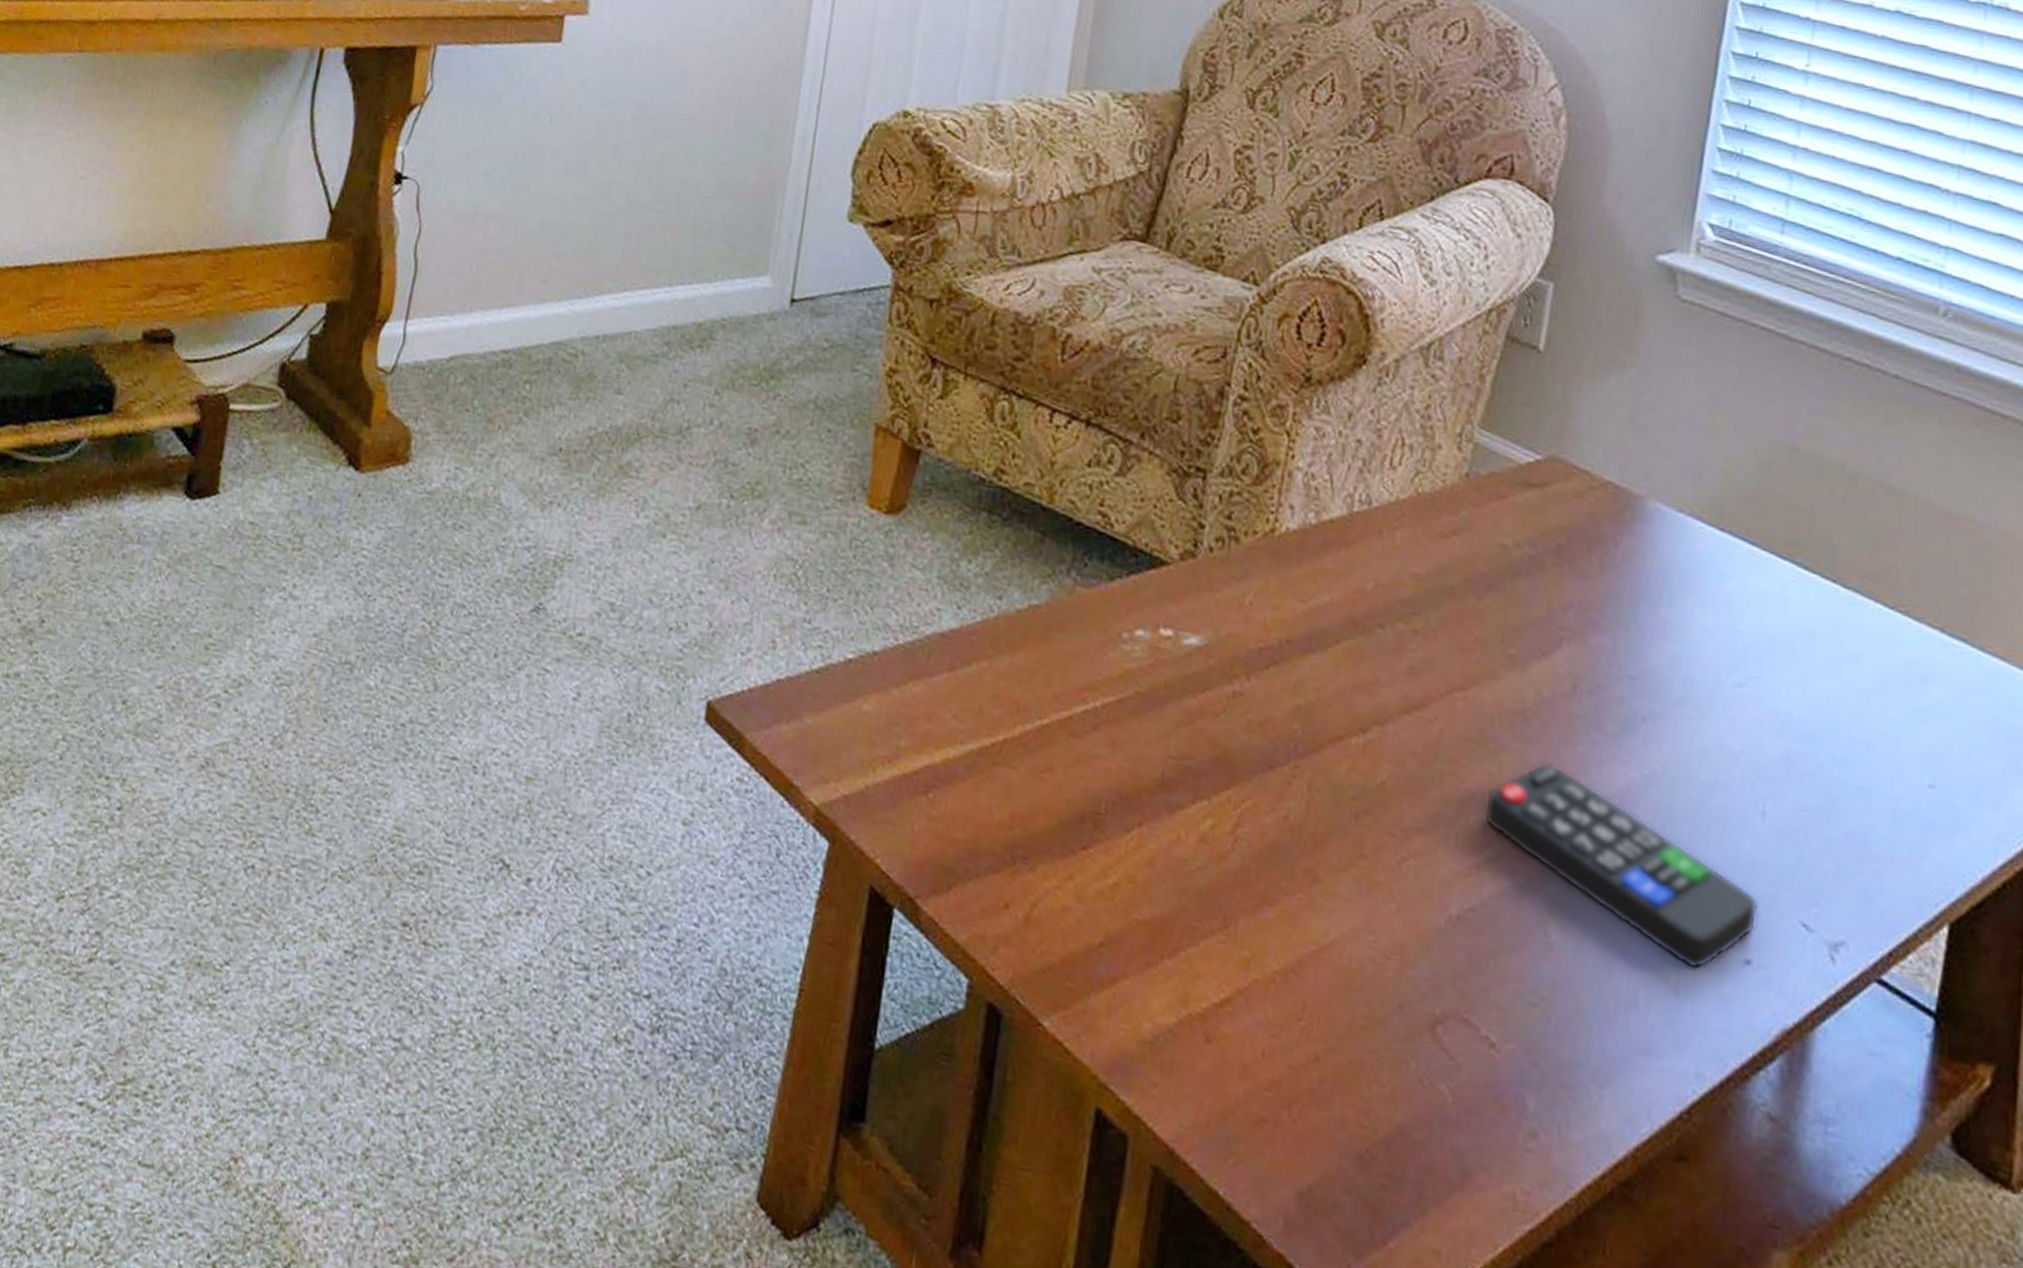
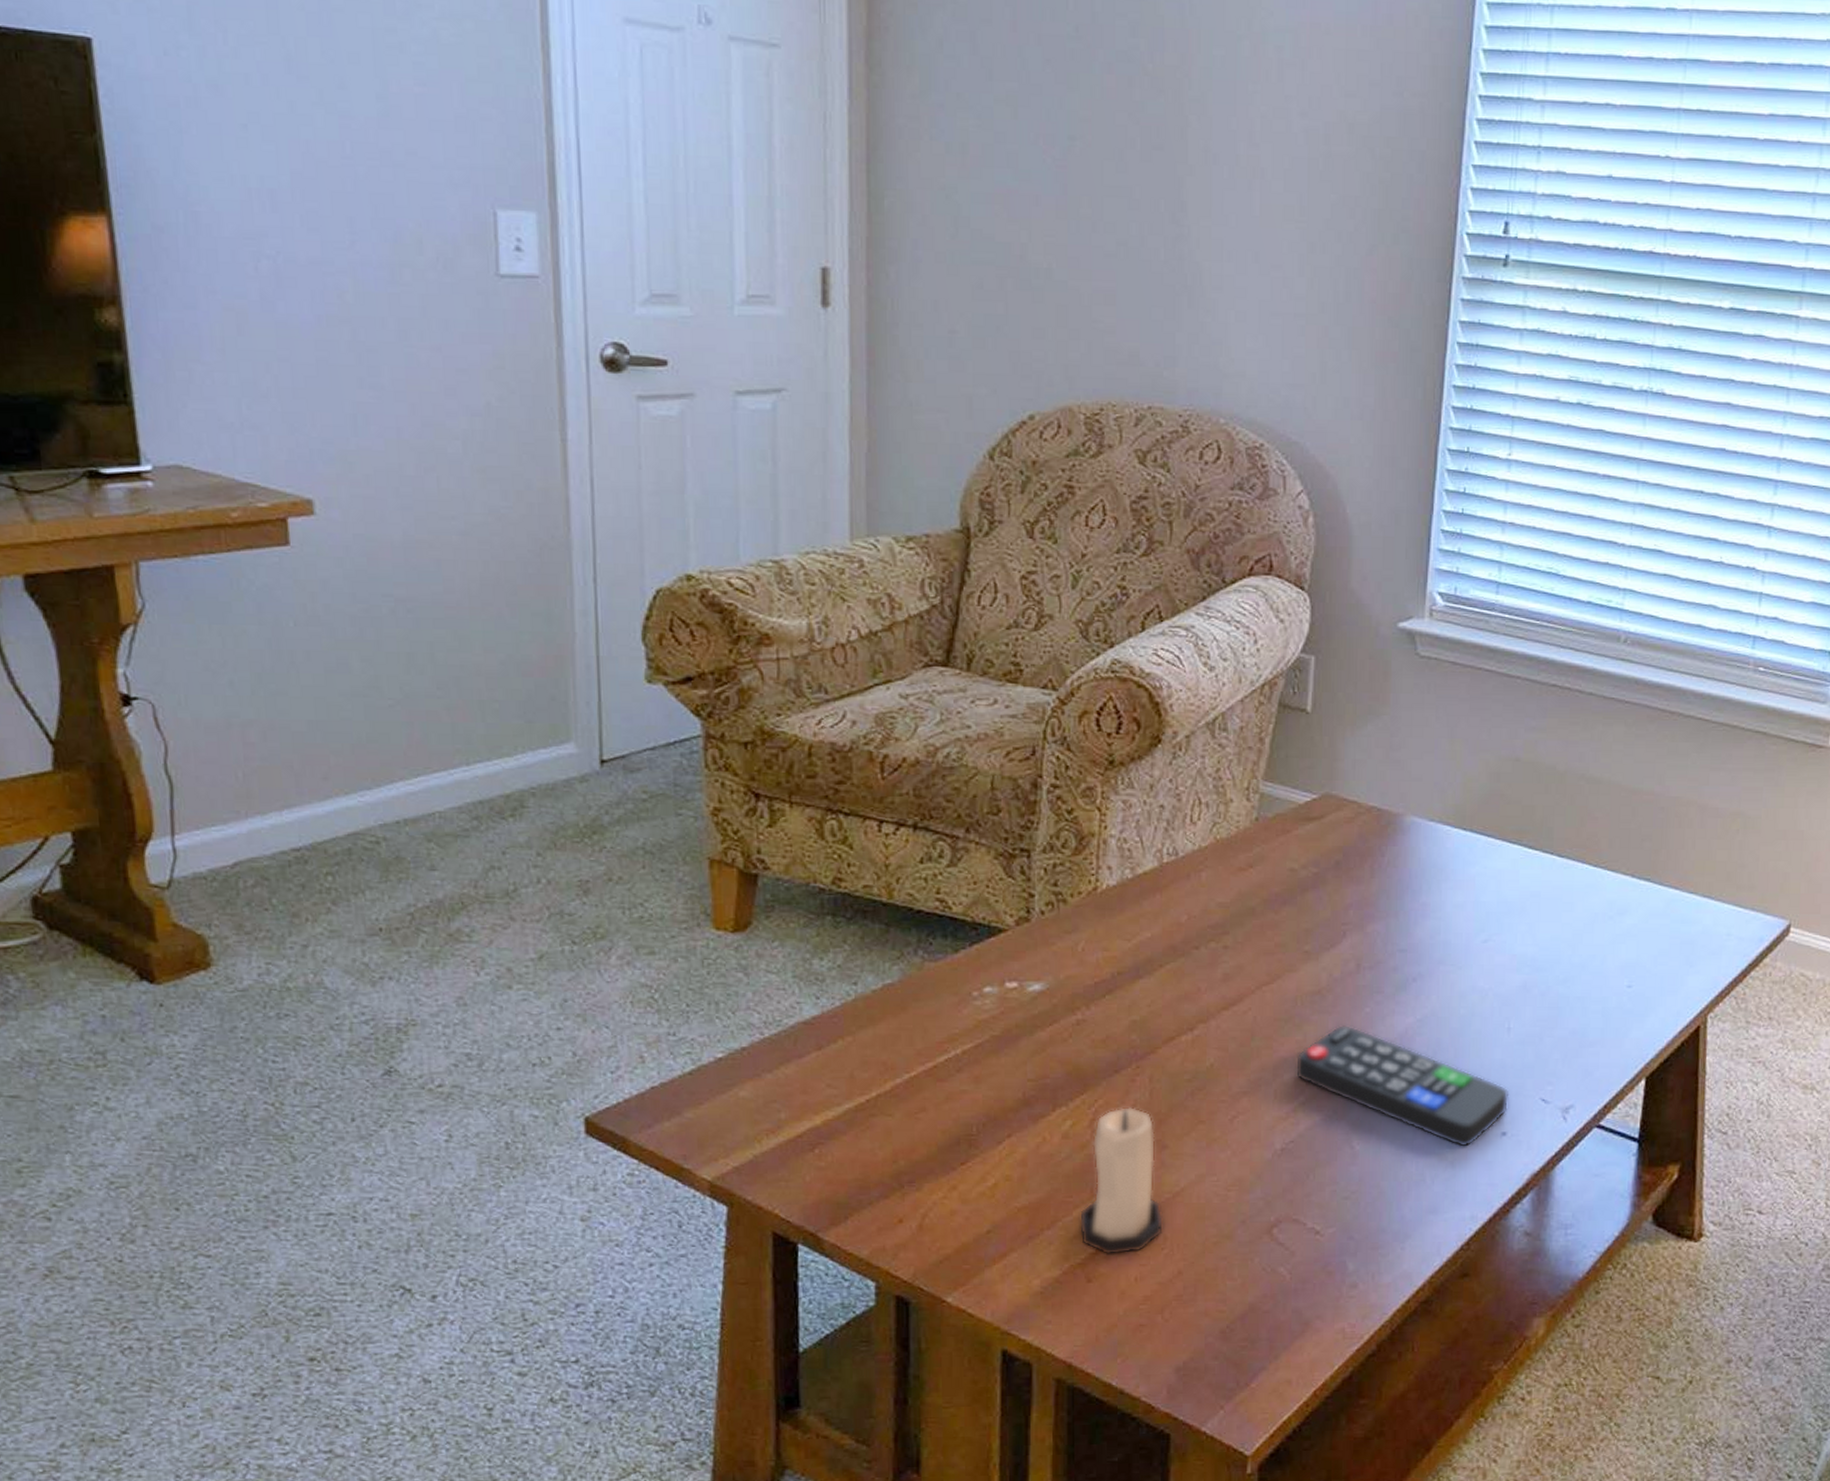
candle: none [1204,816,1308,1016] -> present [1078,1106,1164,1256]

